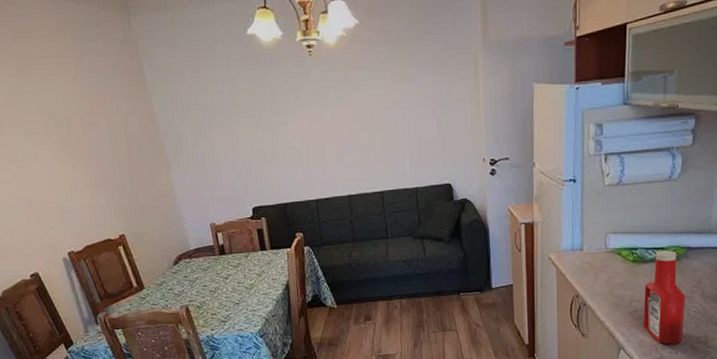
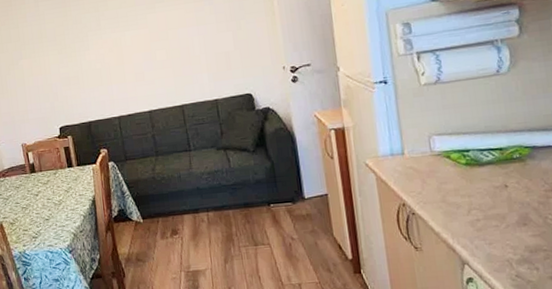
ketchup bottle: present [643,250,685,345] -> none [485,150,543,259]

